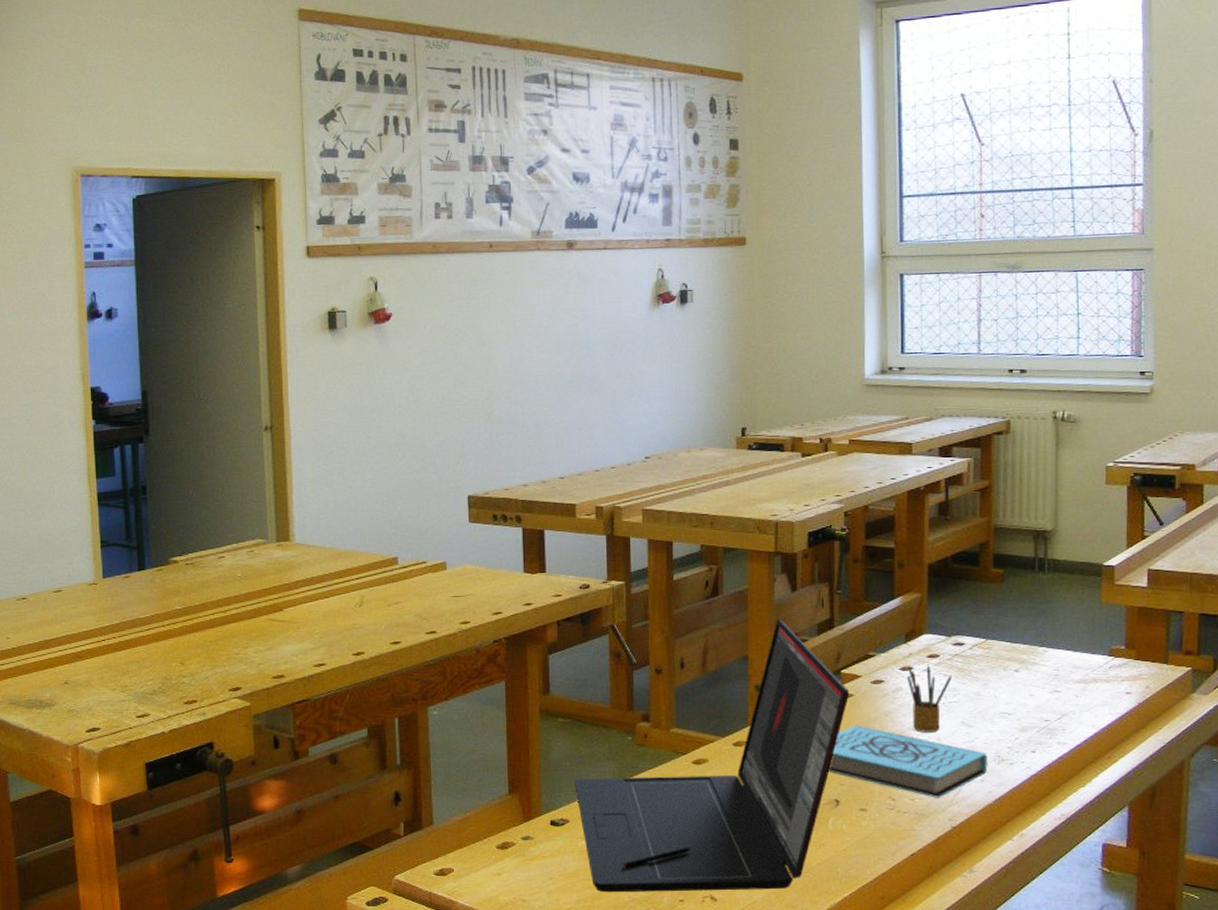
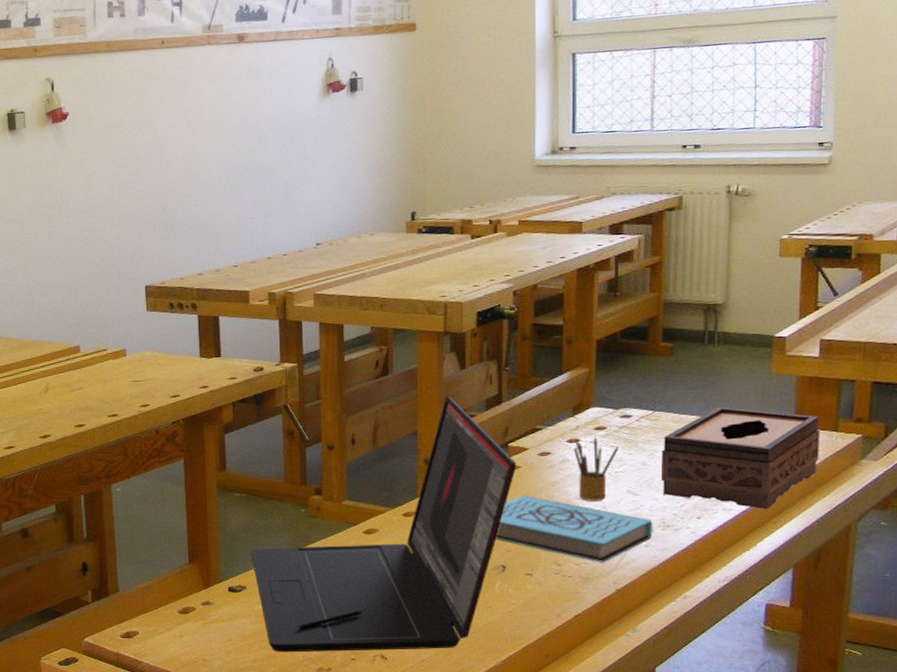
tissue box: none [994,635,1151,744] -> present [660,406,821,510]

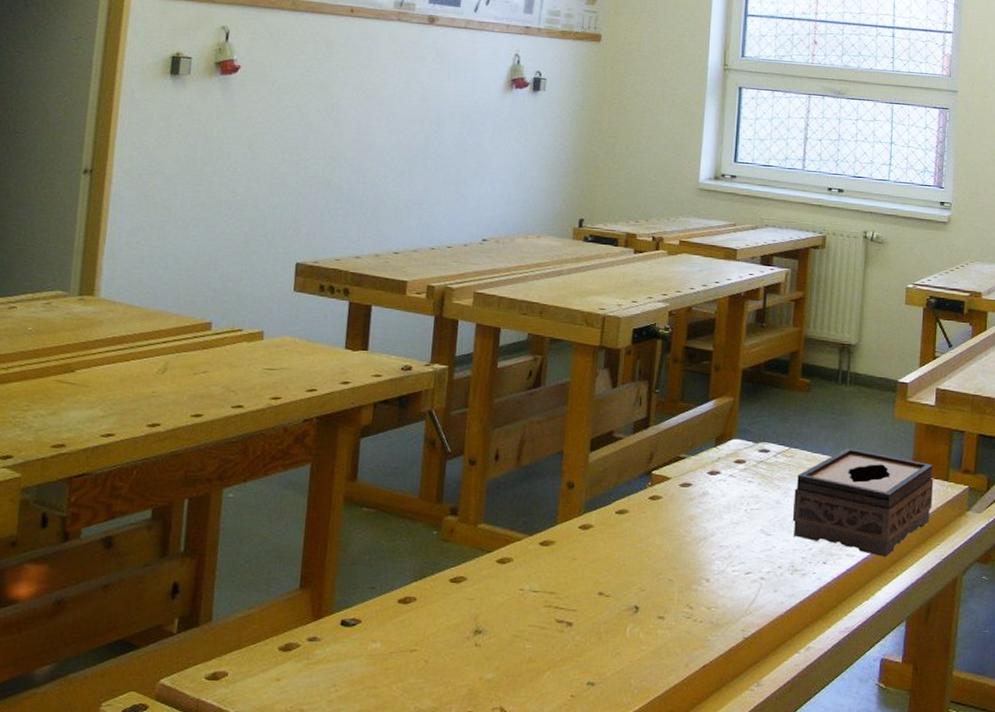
laptop: present [251,396,517,653] -> none [371,415,659,703]
book: present [495,495,653,563] -> none [631,529,783,608]
pencil box: present [573,436,618,501] -> none [713,470,755,540]

